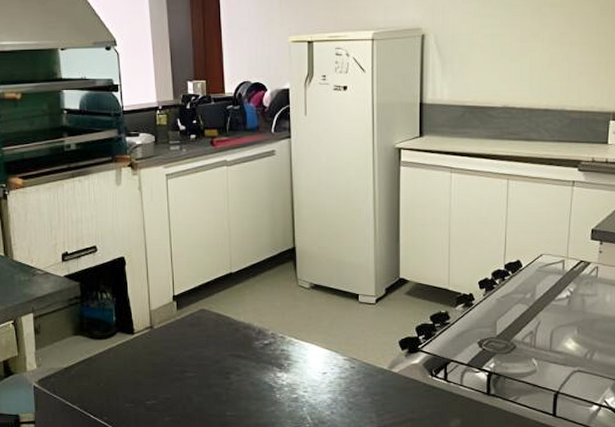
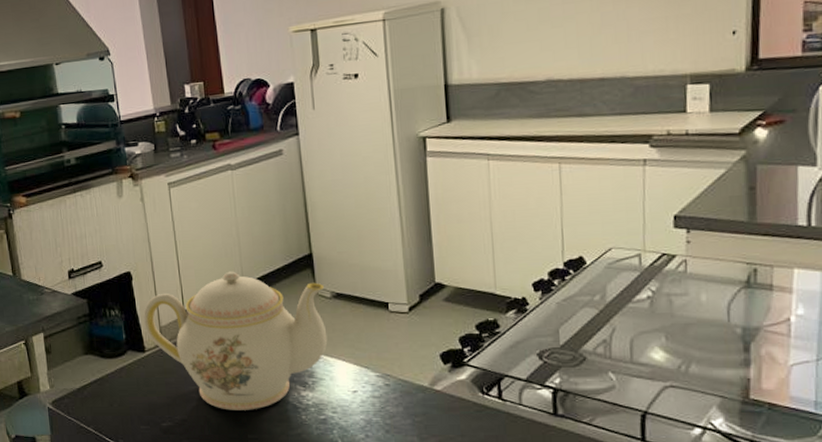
teapot: none [135,260,305,390] -> present [143,271,328,410]

